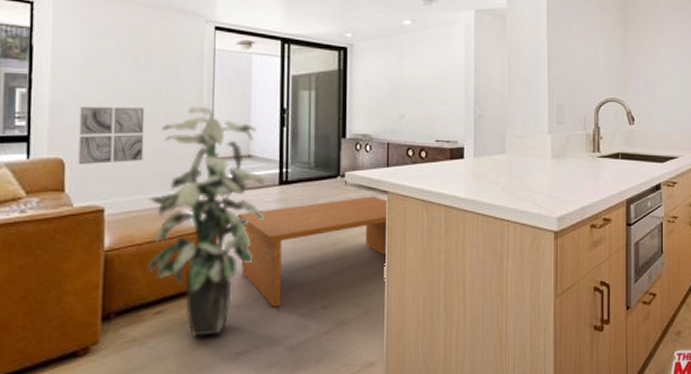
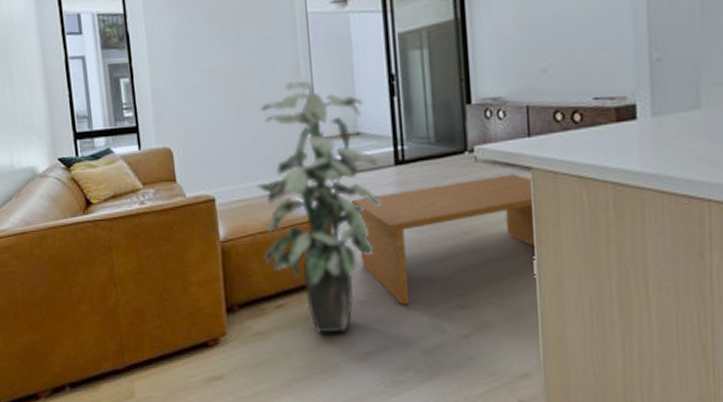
wall art: present [78,106,145,165] -> none [179,87,247,154]

